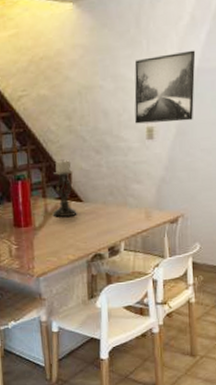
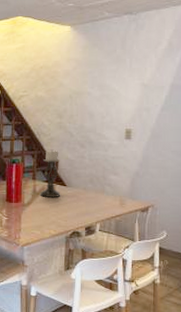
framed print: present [134,50,196,124] -> none [116,69,171,127]

